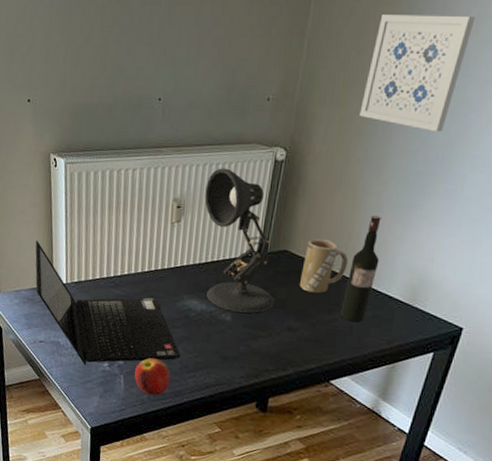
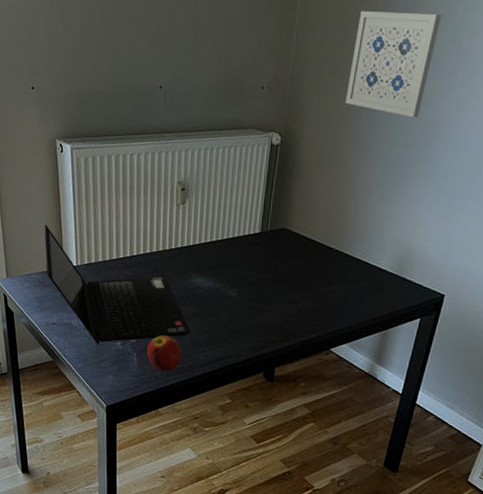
desk lamp: present [204,168,275,313] -> none [207,152,277,289]
mug: present [300,238,348,293] -> none [299,216,341,268]
wine bottle: present [340,215,381,321] -> none [336,194,369,292]

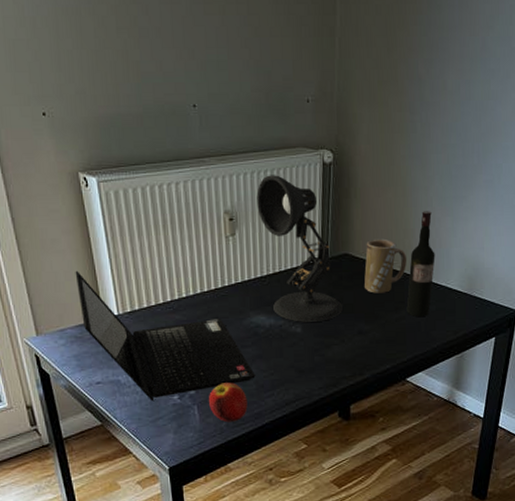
desk lamp: none [207,152,277,289] -> present [256,175,342,323]
mug: none [299,216,341,268] -> present [364,238,406,293]
wine bottle: none [336,194,369,292] -> present [406,211,435,317]
wall art: present [345,11,442,118] -> none [398,12,489,126]

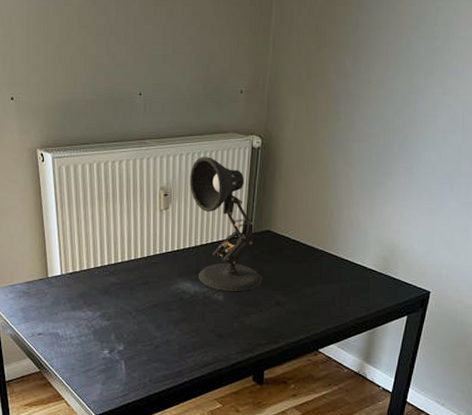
laptop computer: present [75,270,255,402] -> none [27,234,178,354]
fruit: present [209,382,248,423] -> none [135,341,170,378]
mug: present [364,238,406,293] -> none [284,218,325,268]
wine bottle: present [406,211,435,317] -> none [322,194,353,292]

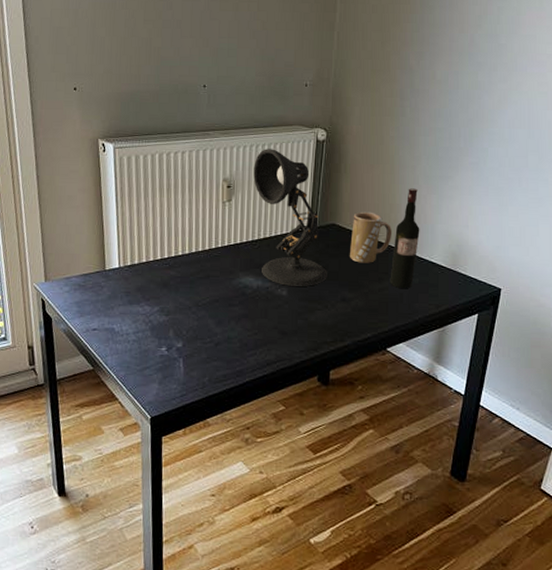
mug: none [284,218,325,268] -> present [350,211,391,263]
wine bottle: none [322,194,353,292] -> present [390,188,420,288]

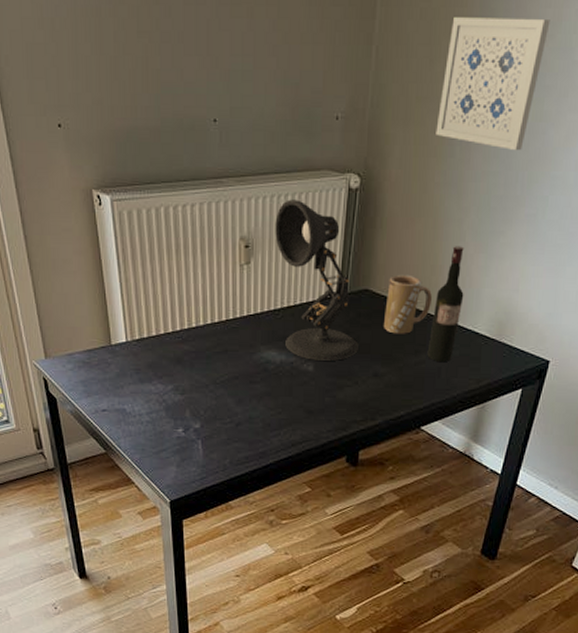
wall art: none [389,12,478,112] -> present [436,17,551,151]

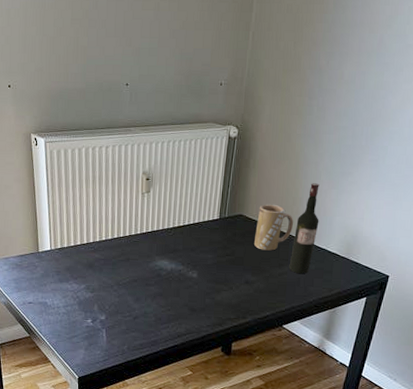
desk lamp: present [275,199,358,362] -> none [170,144,234,271]
wall art: present [436,17,551,151] -> none [298,11,389,112]

